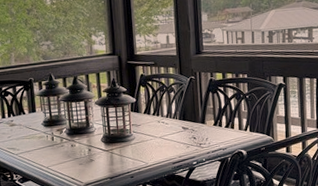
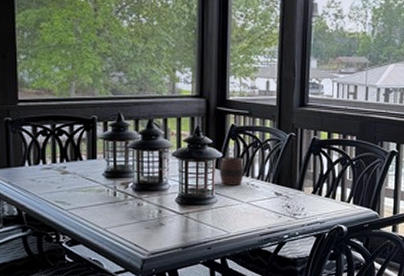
cup: none [134,100,155,125] -> present [219,157,244,185]

